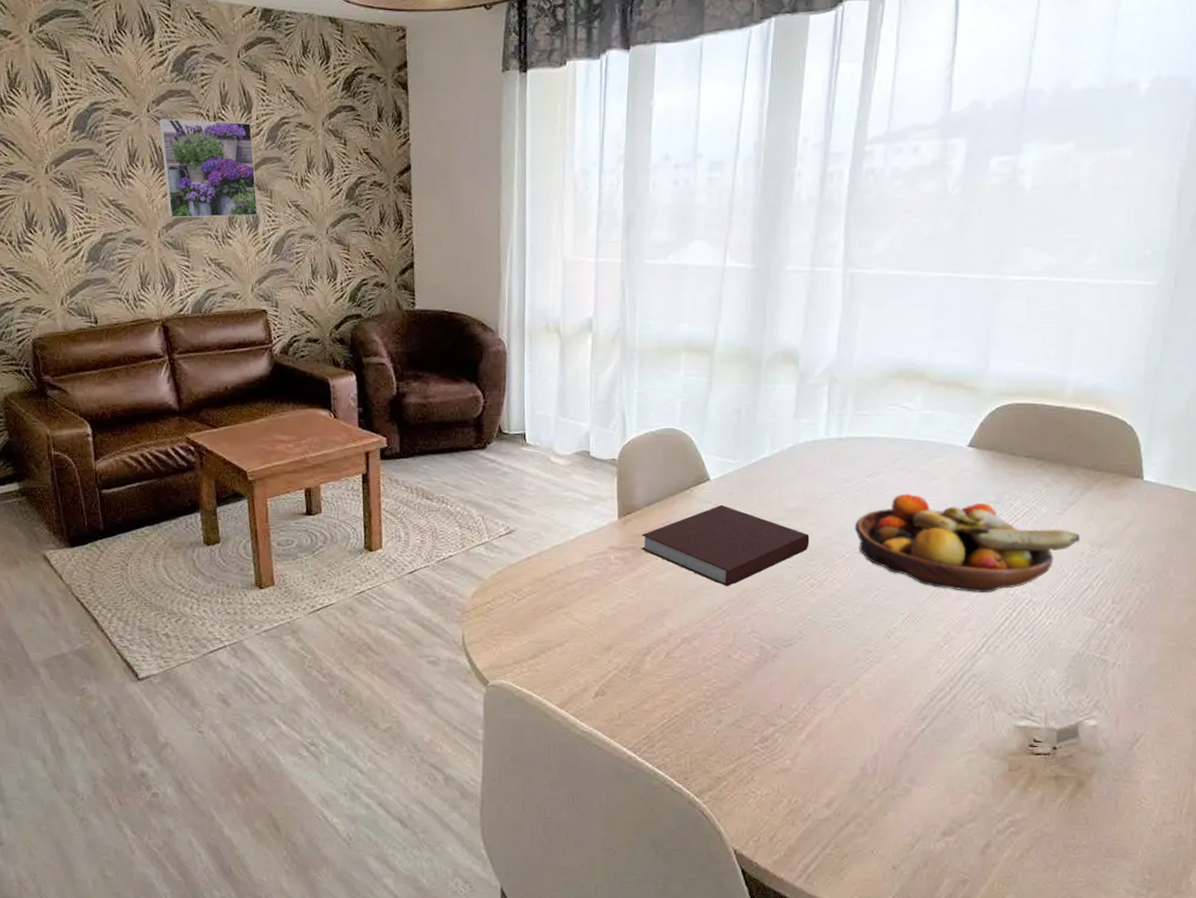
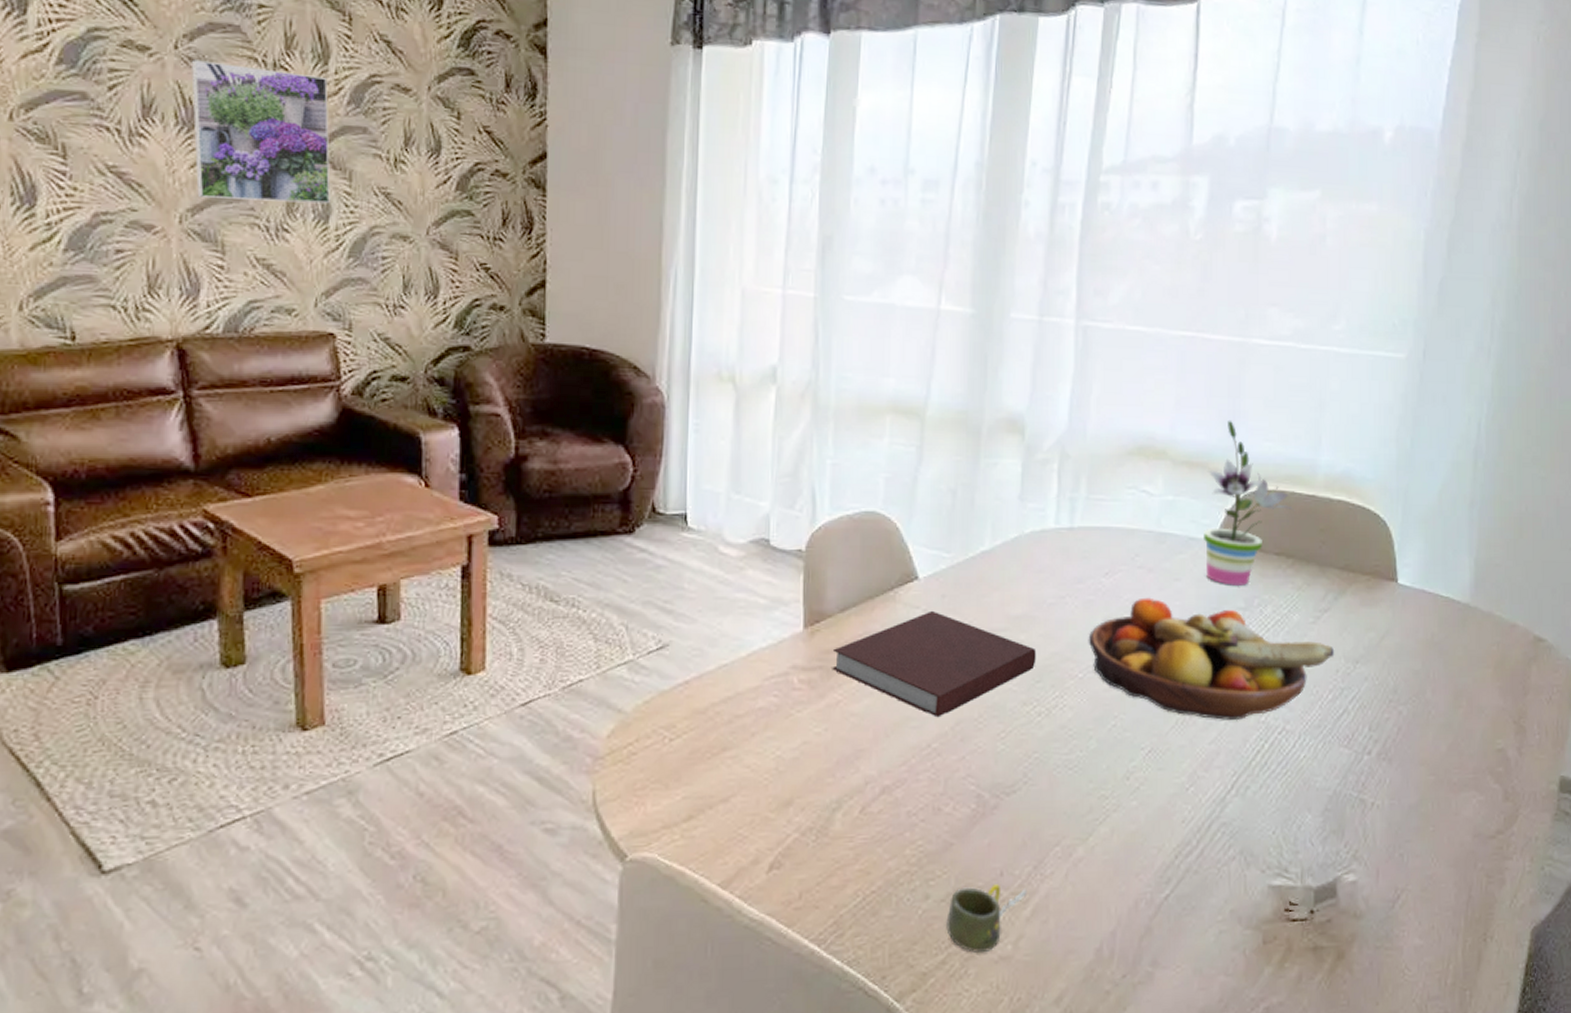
mug: none [736,714,802,764] -> present [946,884,1027,953]
potted plant: none [957,345,1044,483] -> present [1203,420,1294,585]

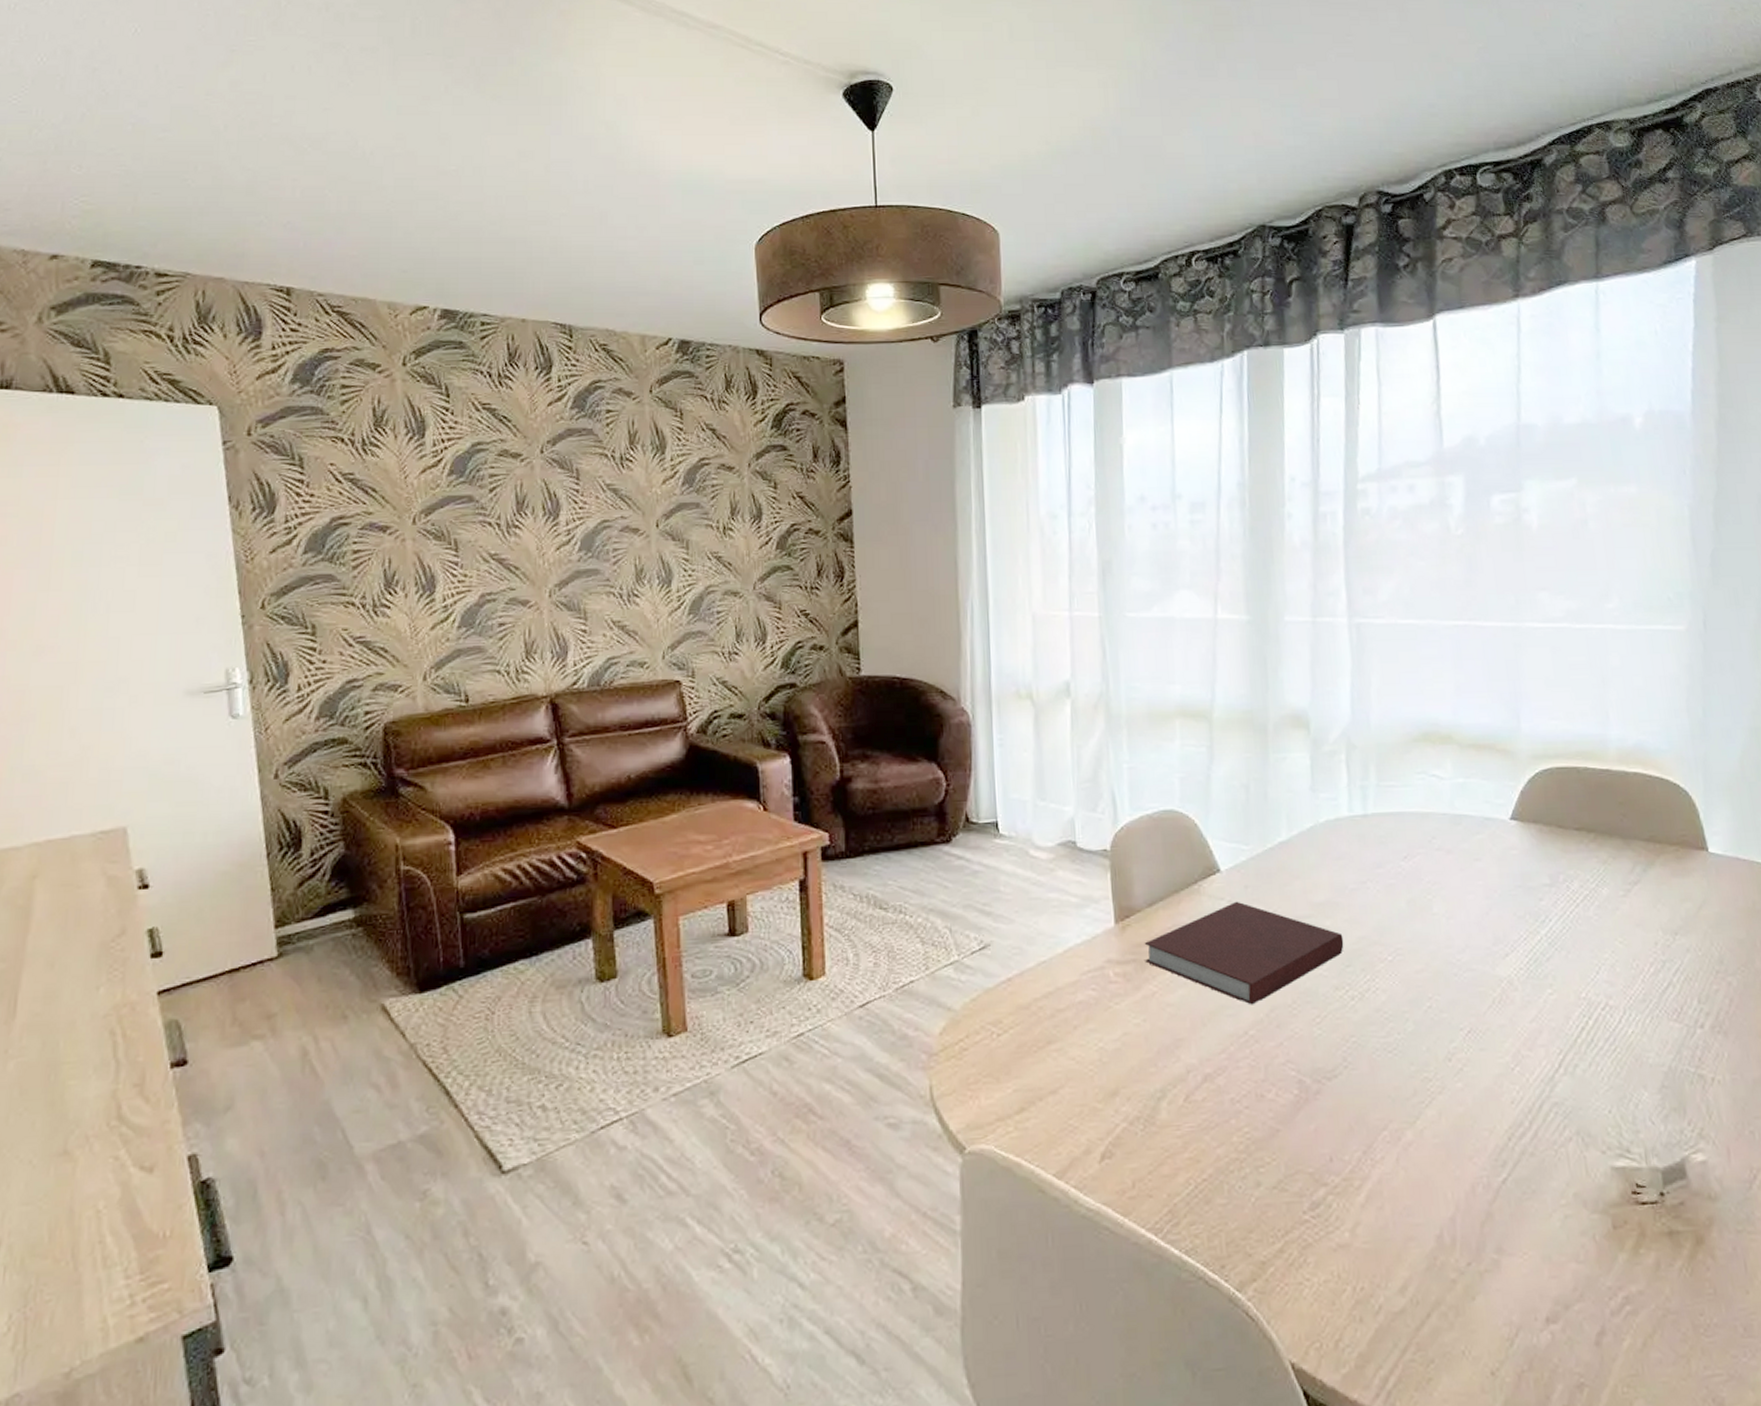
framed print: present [191,59,331,204] -> none [555,460,671,573]
mug: present [946,884,1027,953] -> none [1280,1170,1359,1240]
fruit bowl: present [1088,597,1335,720] -> none [1393,878,1651,998]
potted plant: present [1203,420,1294,585] -> none [1496,701,1589,863]

